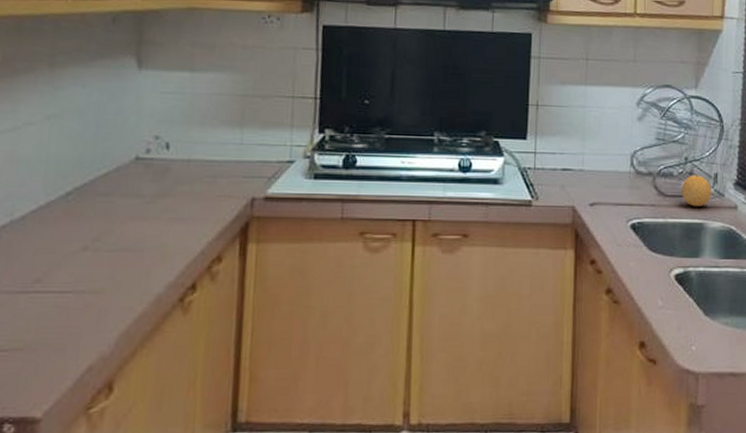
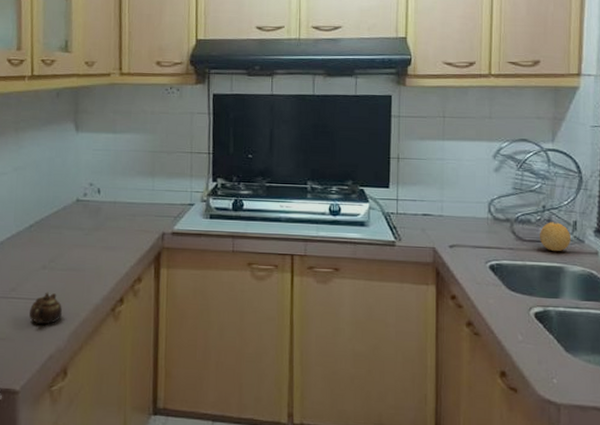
teapot: none [60,281,109,326] -> present [29,292,62,325]

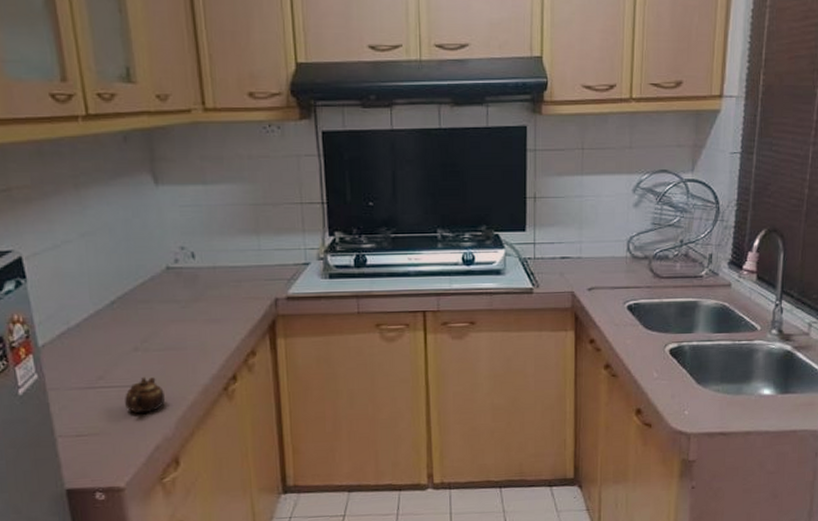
fruit: present [539,222,572,252] -> none [676,256,707,287]

